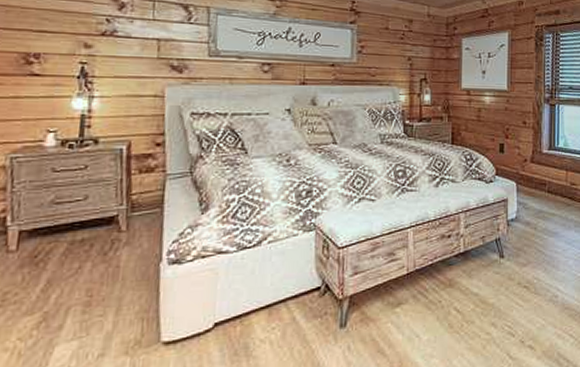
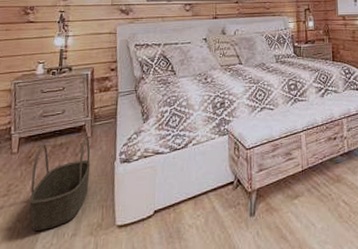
basket: none [35,231,126,352] -> present [29,137,91,232]

